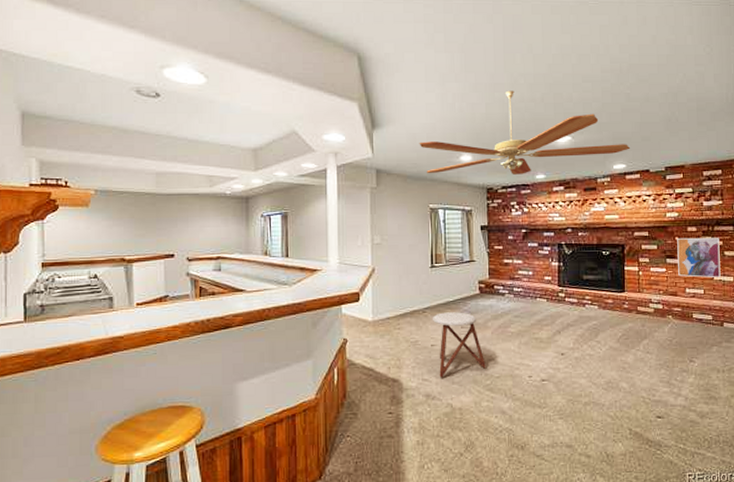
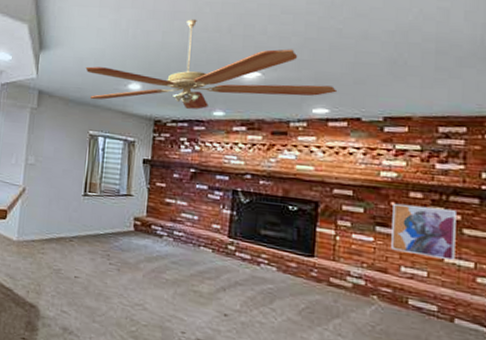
stool: present [432,312,486,378] -> none [78,244,133,314]

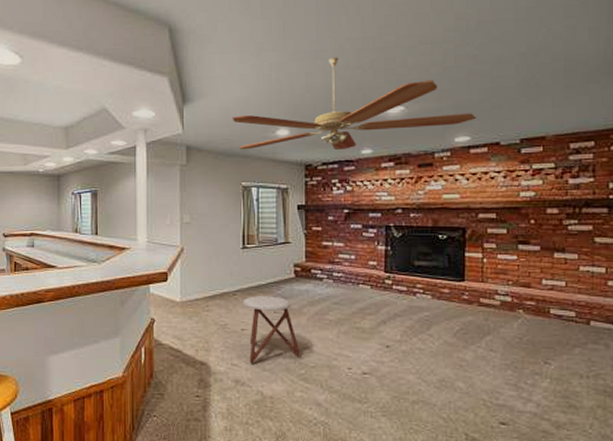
stool: none [78,244,133,314] -> present [242,296,300,364]
wall art: present [391,203,456,261] -> none [532,220,589,269]

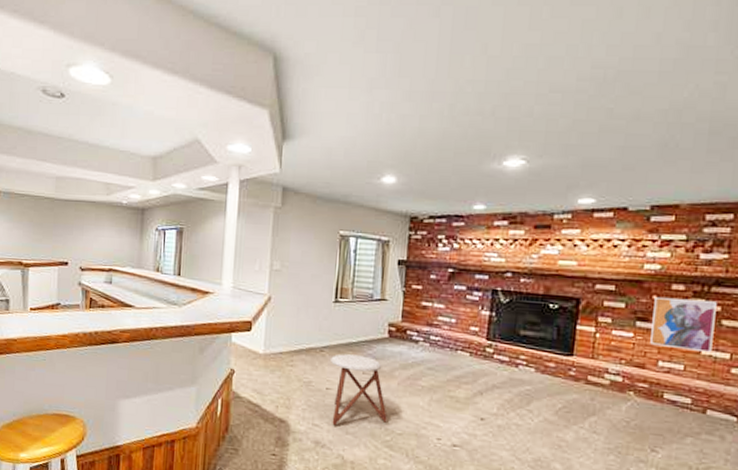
ceiling fan: present [232,57,477,150] -> none [334,100,605,203]
wall art: none [532,220,589,269] -> present [650,296,717,353]

